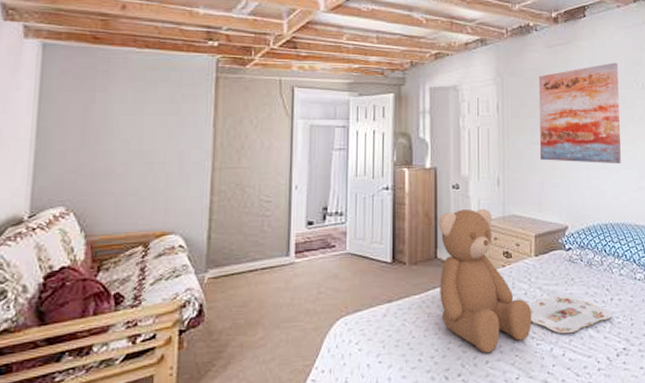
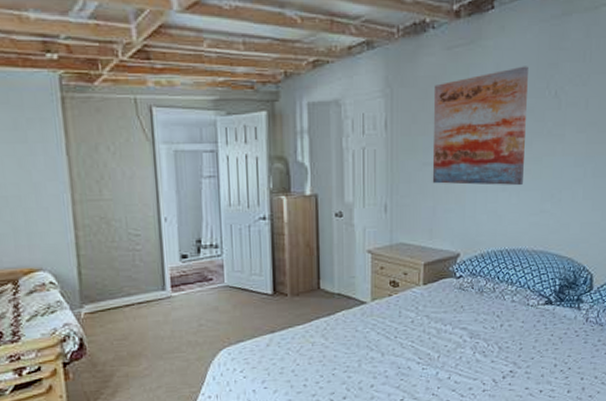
teddy bear: present [439,209,532,353] -> none [321,238,419,378]
serving tray: present [528,294,613,334] -> none [415,321,502,359]

